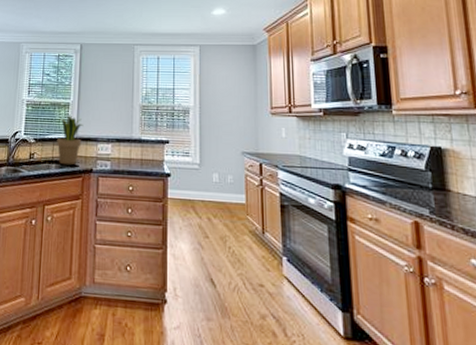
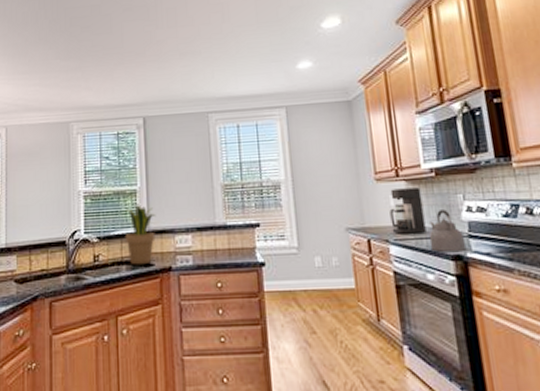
coffee maker: none [281,123,311,163] -> present [389,187,426,234]
kettle: none [313,144,346,183] -> present [428,209,467,253]

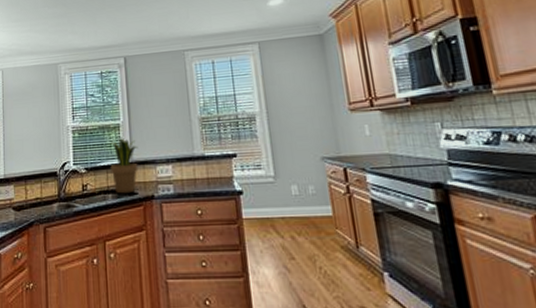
coffee maker: present [389,187,426,234] -> none [365,117,404,163]
kettle: present [428,209,467,253] -> none [405,138,447,181]

